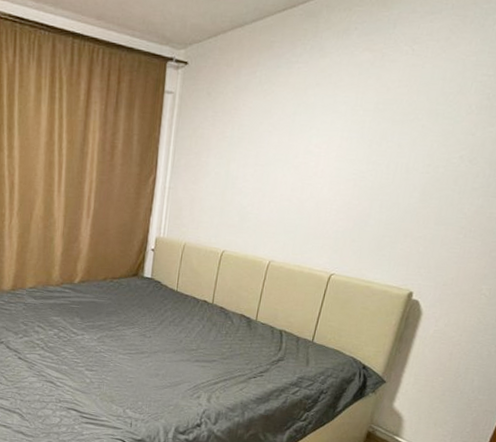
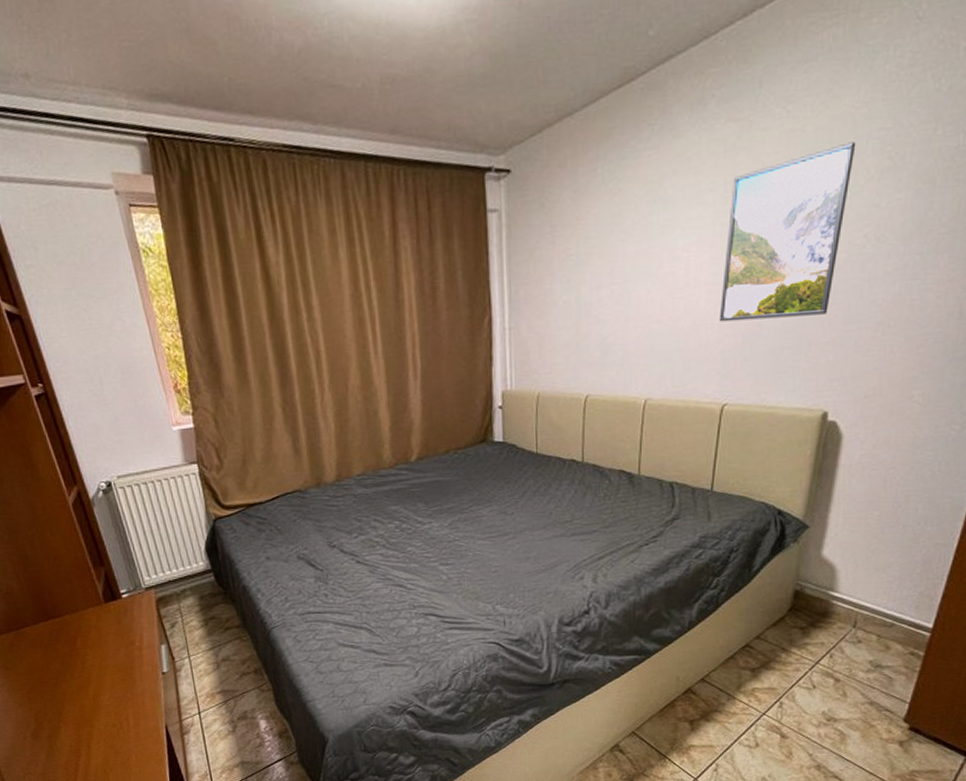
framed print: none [336,81,463,214] -> present [719,142,856,322]

